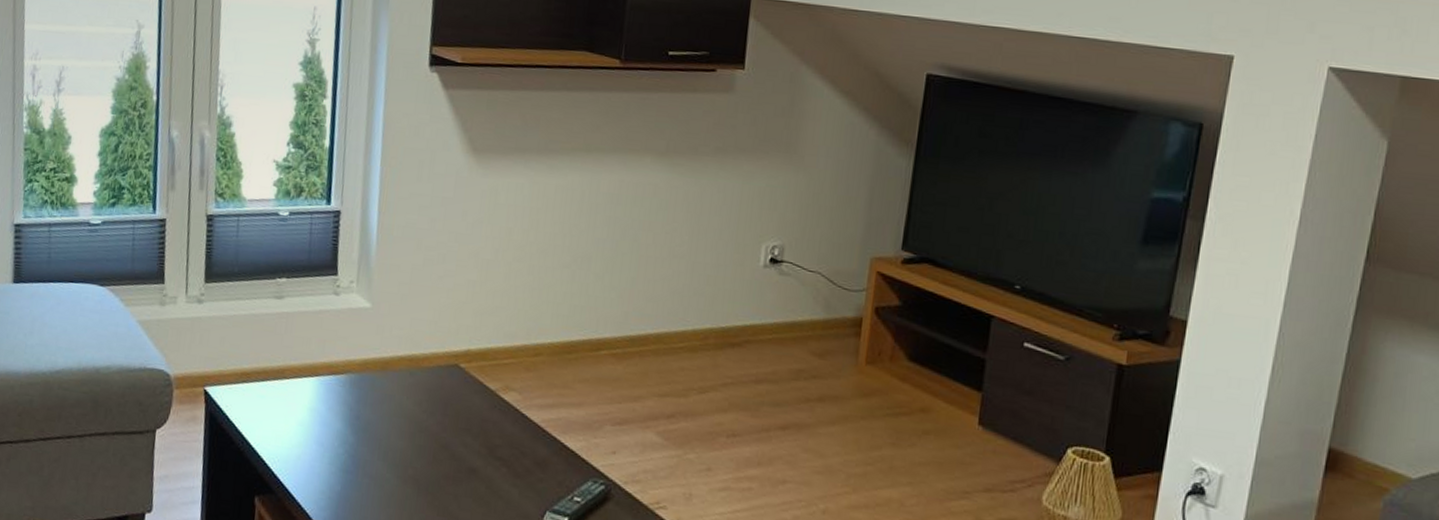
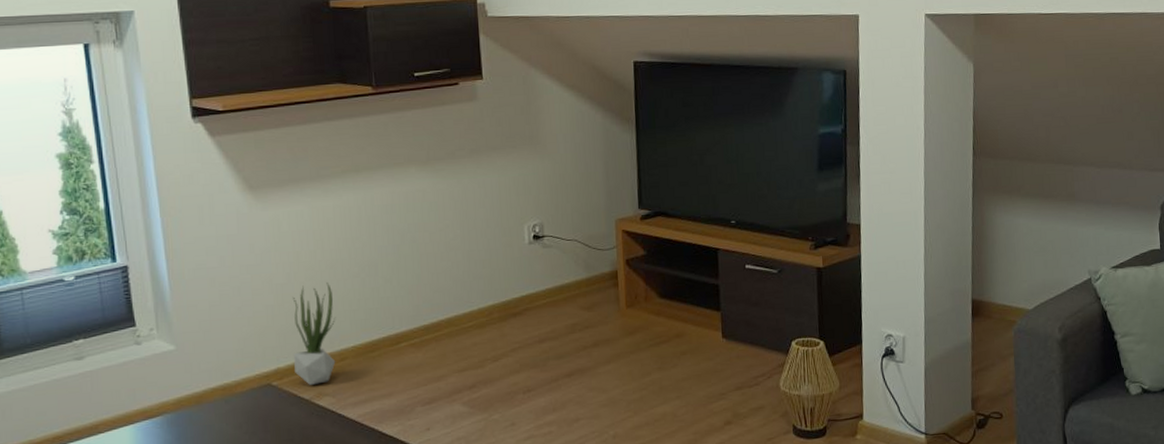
potted plant: none [485,266,539,376] -> present [292,282,336,385]

